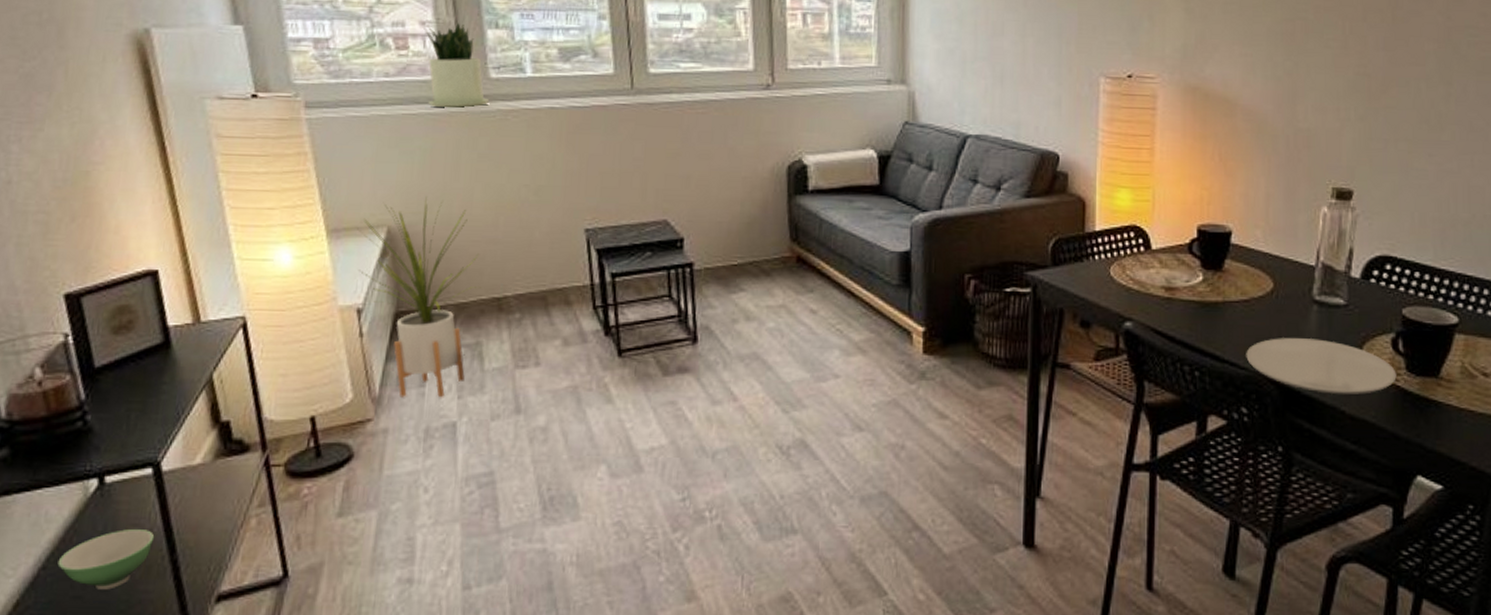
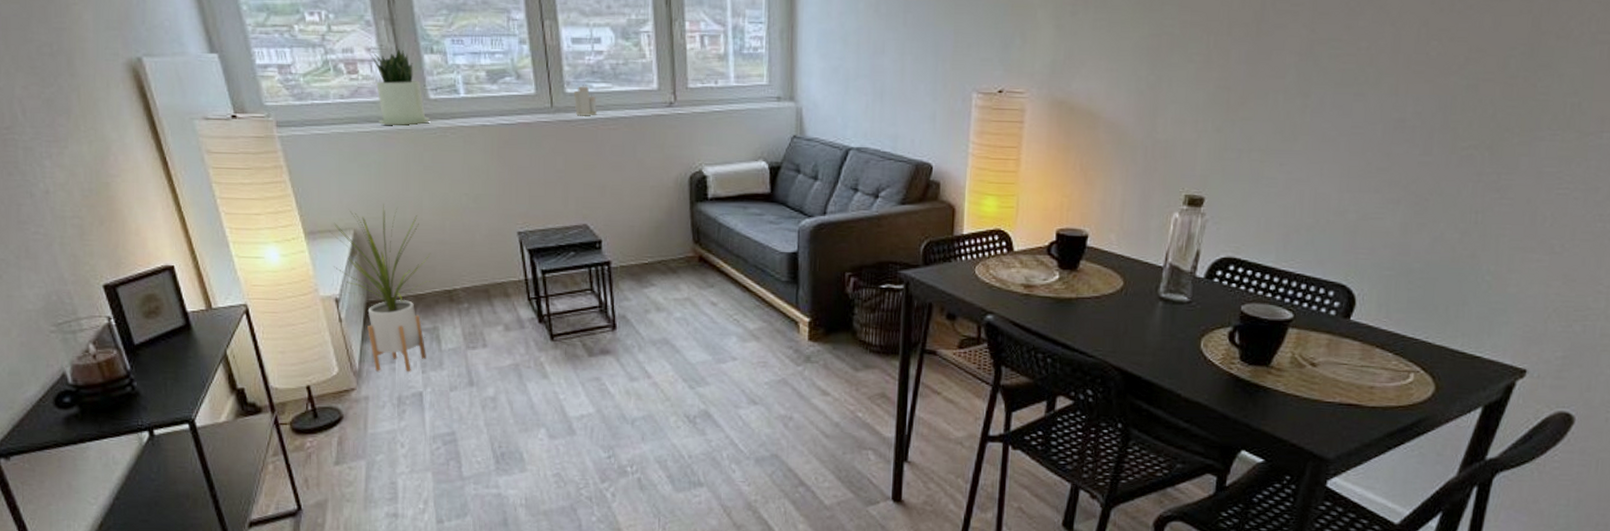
bowl: present [57,528,155,590] -> none [127,470,197,516]
candle: none [658,64,684,99] -> present [574,85,597,116]
plate: present [1246,338,1397,394] -> none [1094,330,1231,380]

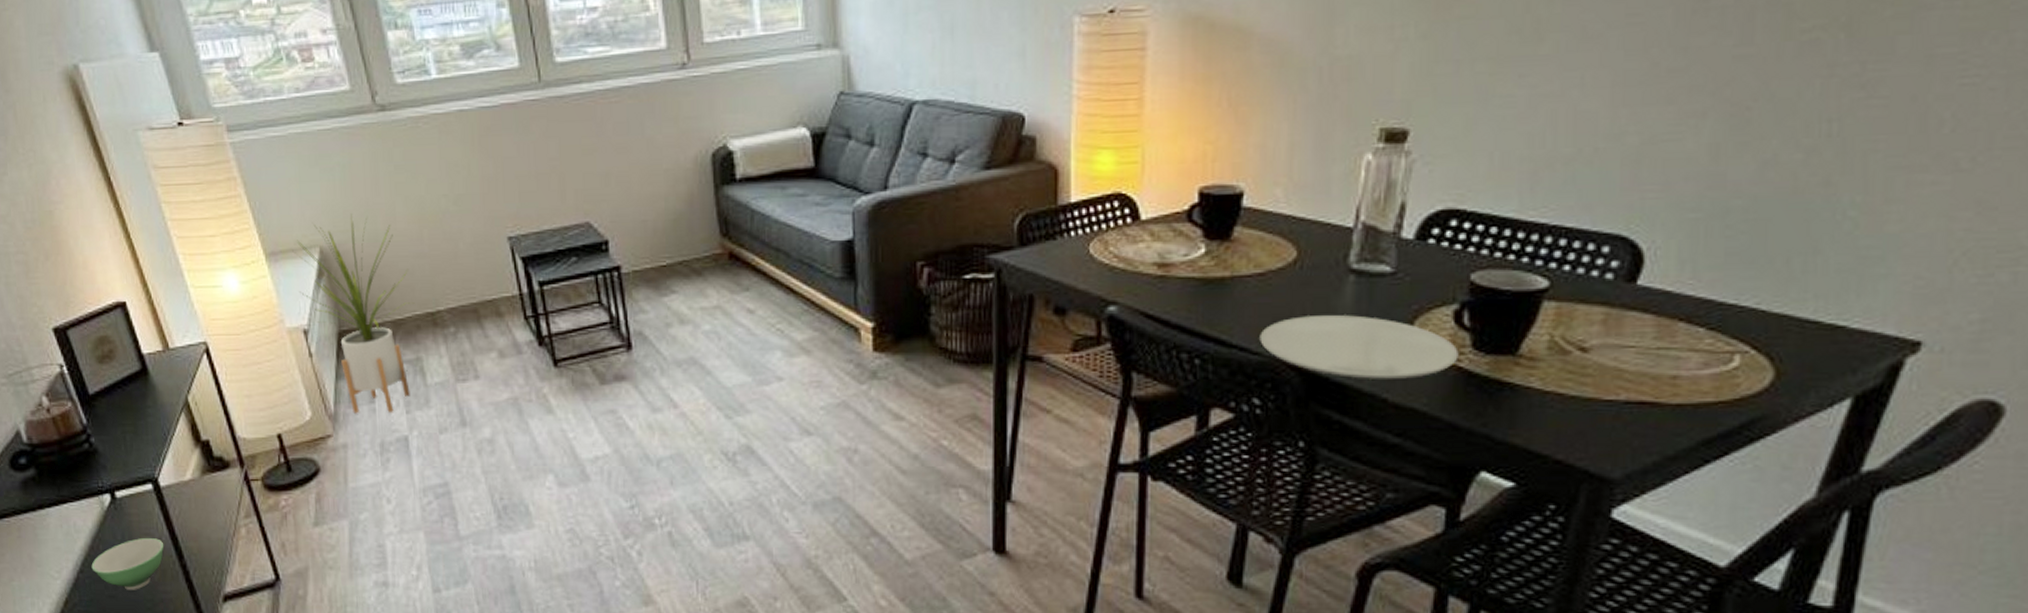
bowl: none [127,470,197,516] -> present [91,537,164,590]
planter: present [369,49,431,126] -> none [325,27,399,121]
candle: present [574,85,597,116] -> none [566,50,594,90]
plate: none [1094,330,1231,380] -> present [1260,315,1459,379]

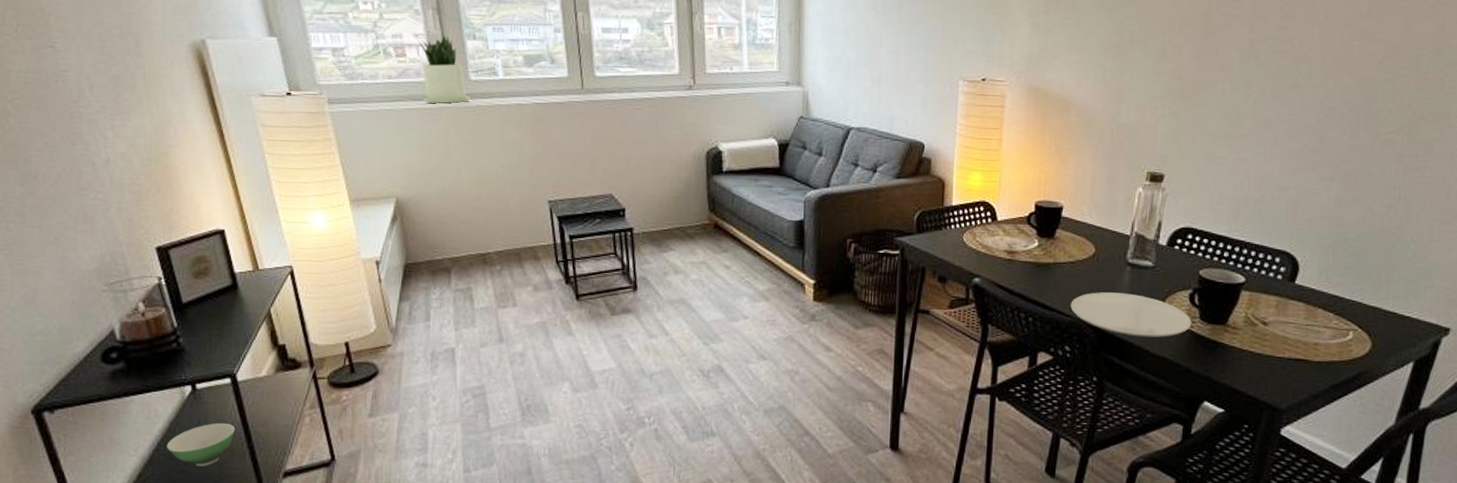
house plant: present [292,214,414,414] -> none [373,174,469,329]
planter: none [325,27,399,121] -> present [417,35,471,104]

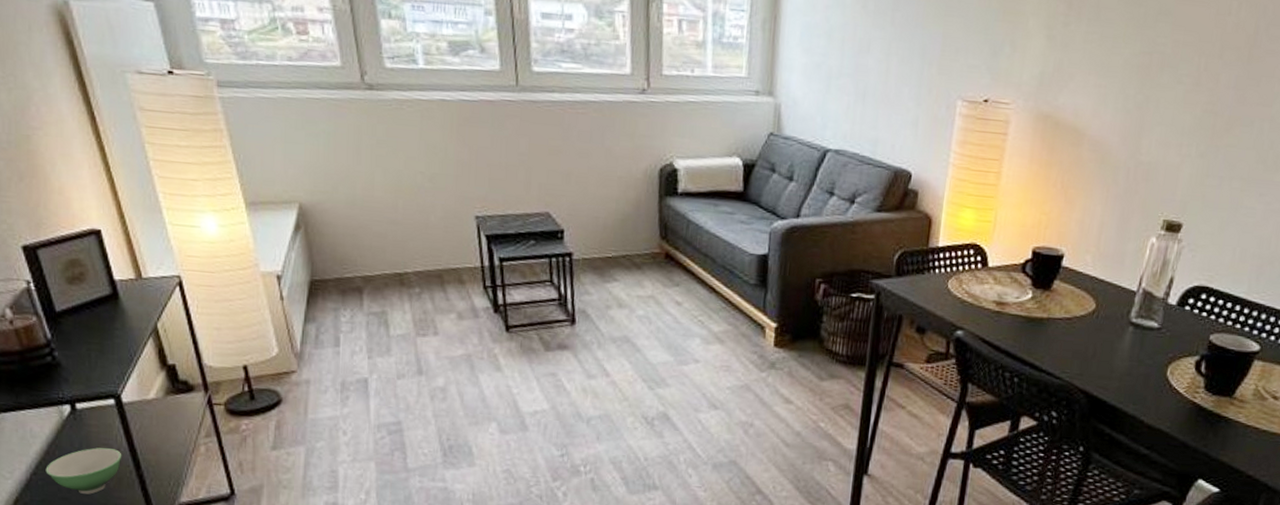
planter: present [417,35,471,104] -> none [321,11,386,95]
plate: present [1070,292,1192,338] -> none [1062,353,1195,408]

